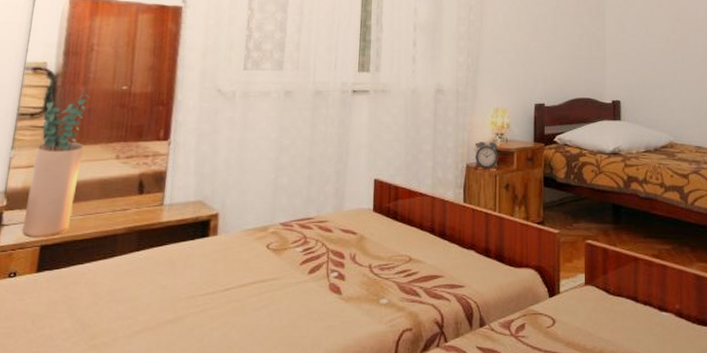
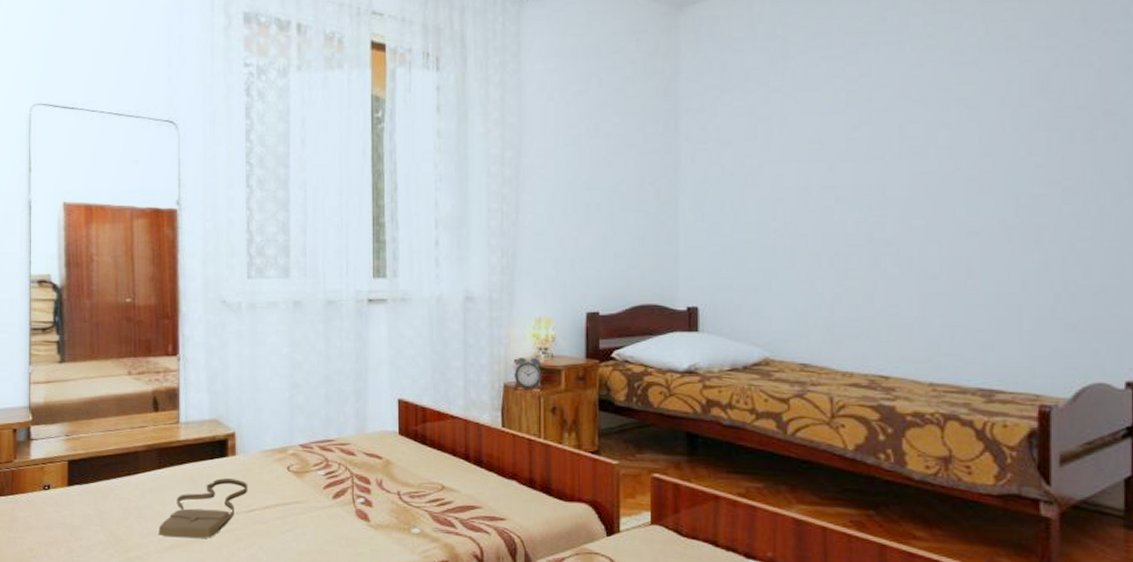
vase: present [22,87,90,238] -> none [50,300,96,453]
shoulder bag: none [129,258,226,321] -> present [158,478,247,539]

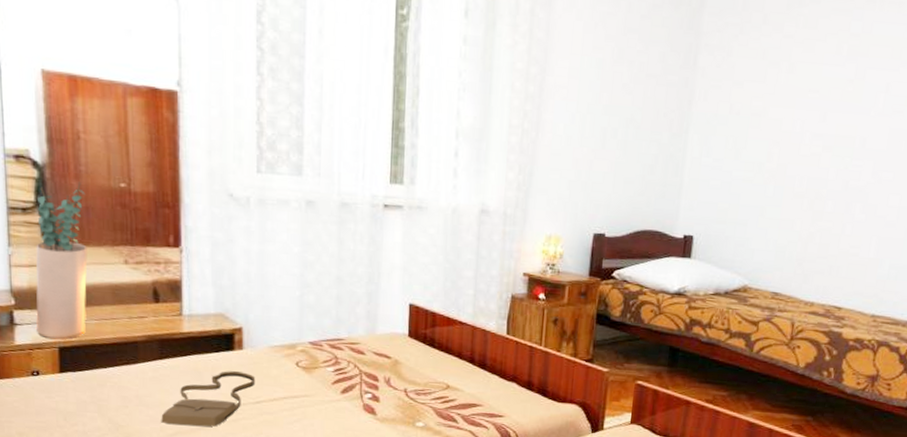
vase: none [50,300,96,453] -> present [35,181,88,340]
alarm clock: present [514,357,542,391] -> none [520,271,549,303]

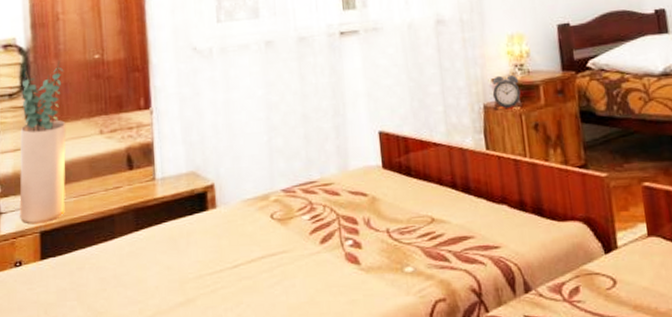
shoulder bag: present [161,371,254,427] -> none [139,233,230,305]
alarm clock: none [520,271,549,303] -> present [492,74,522,110]

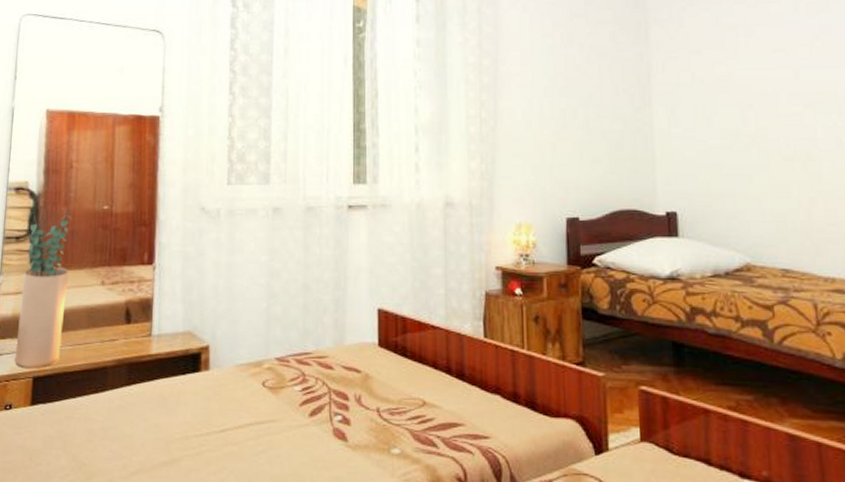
alarm clock: present [492,74,522,110] -> none [495,264,524,299]

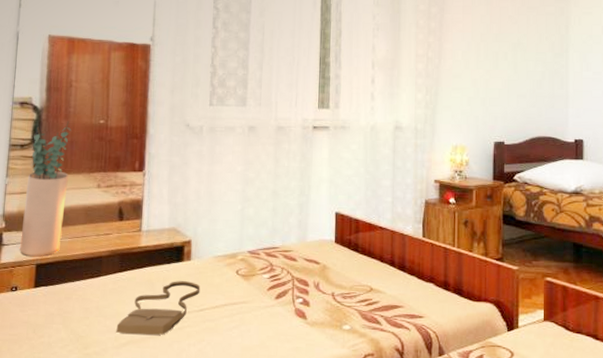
shoulder bag: none [124,395,220,462] -> present [116,281,199,335]

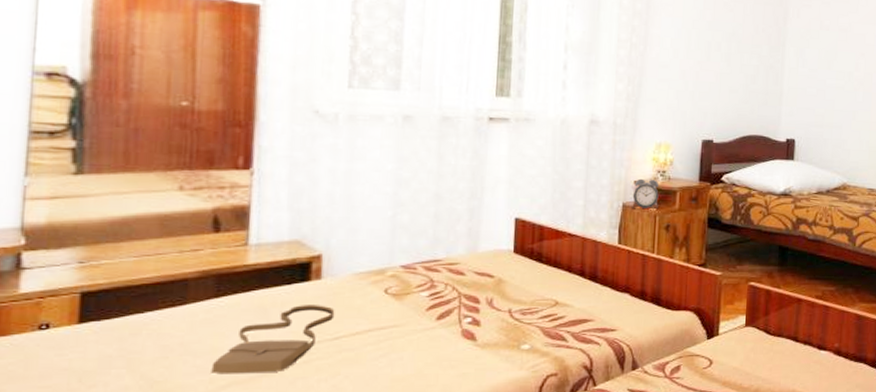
vase: present [20,121,72,257] -> none [52,101,136,283]
alarm clock: none [433,178,457,207] -> present [632,178,659,210]

